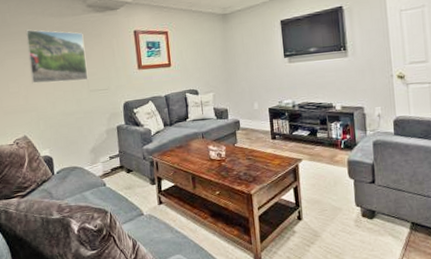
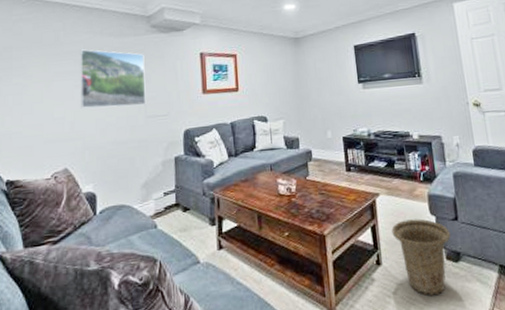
basket: none [312,181,367,246] -> present [391,219,451,295]

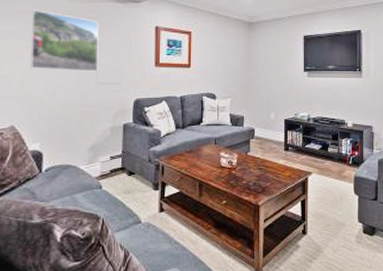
basket: present [391,219,451,295] -> none [319,197,369,262]

